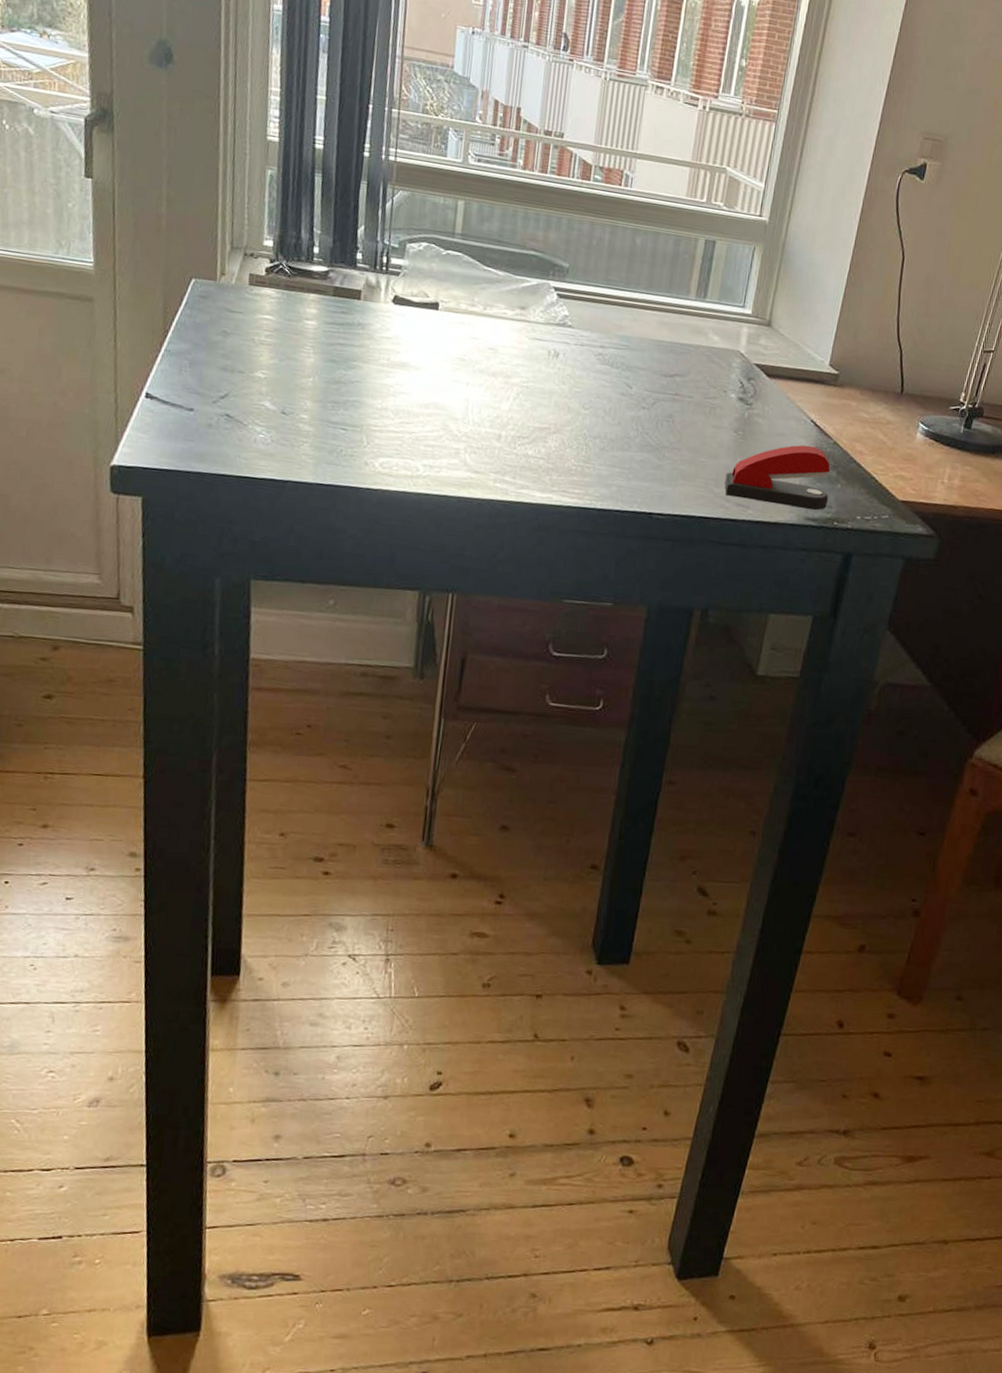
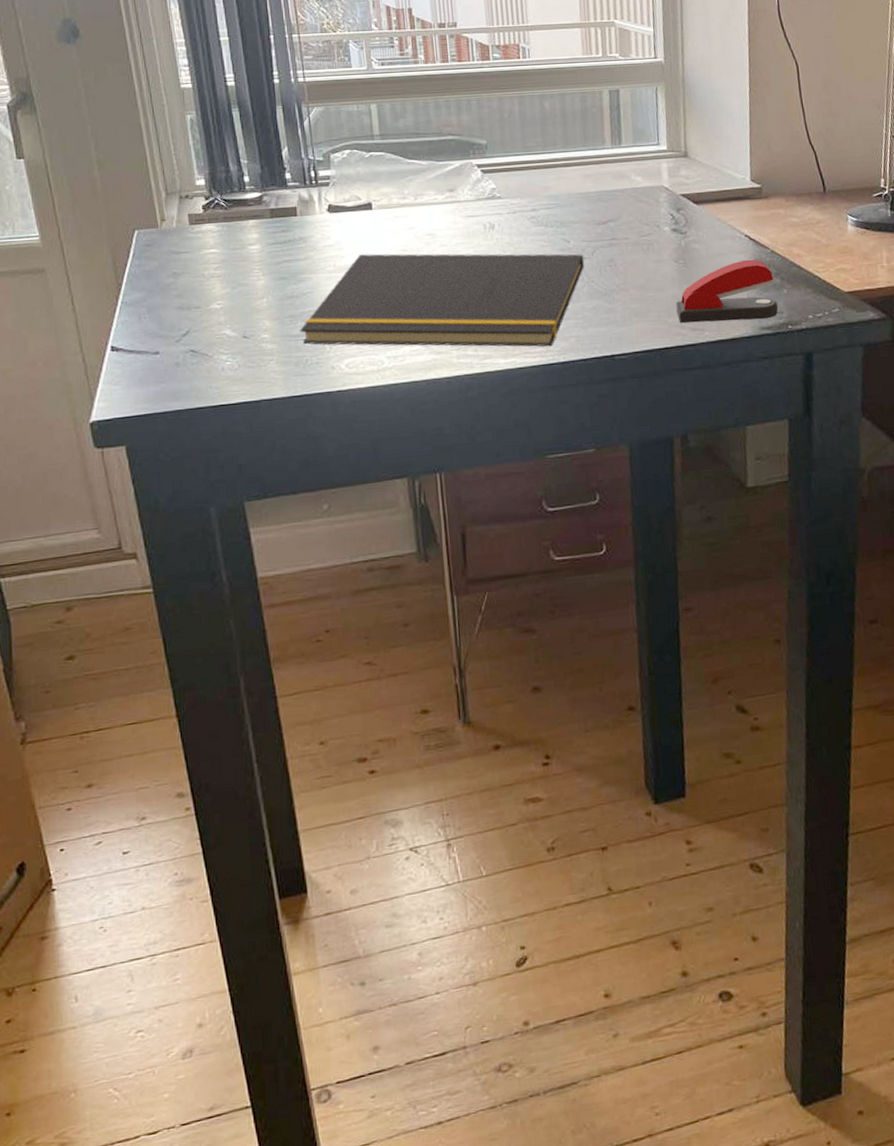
notepad: none [340,354,644,491] -> present [300,253,585,347]

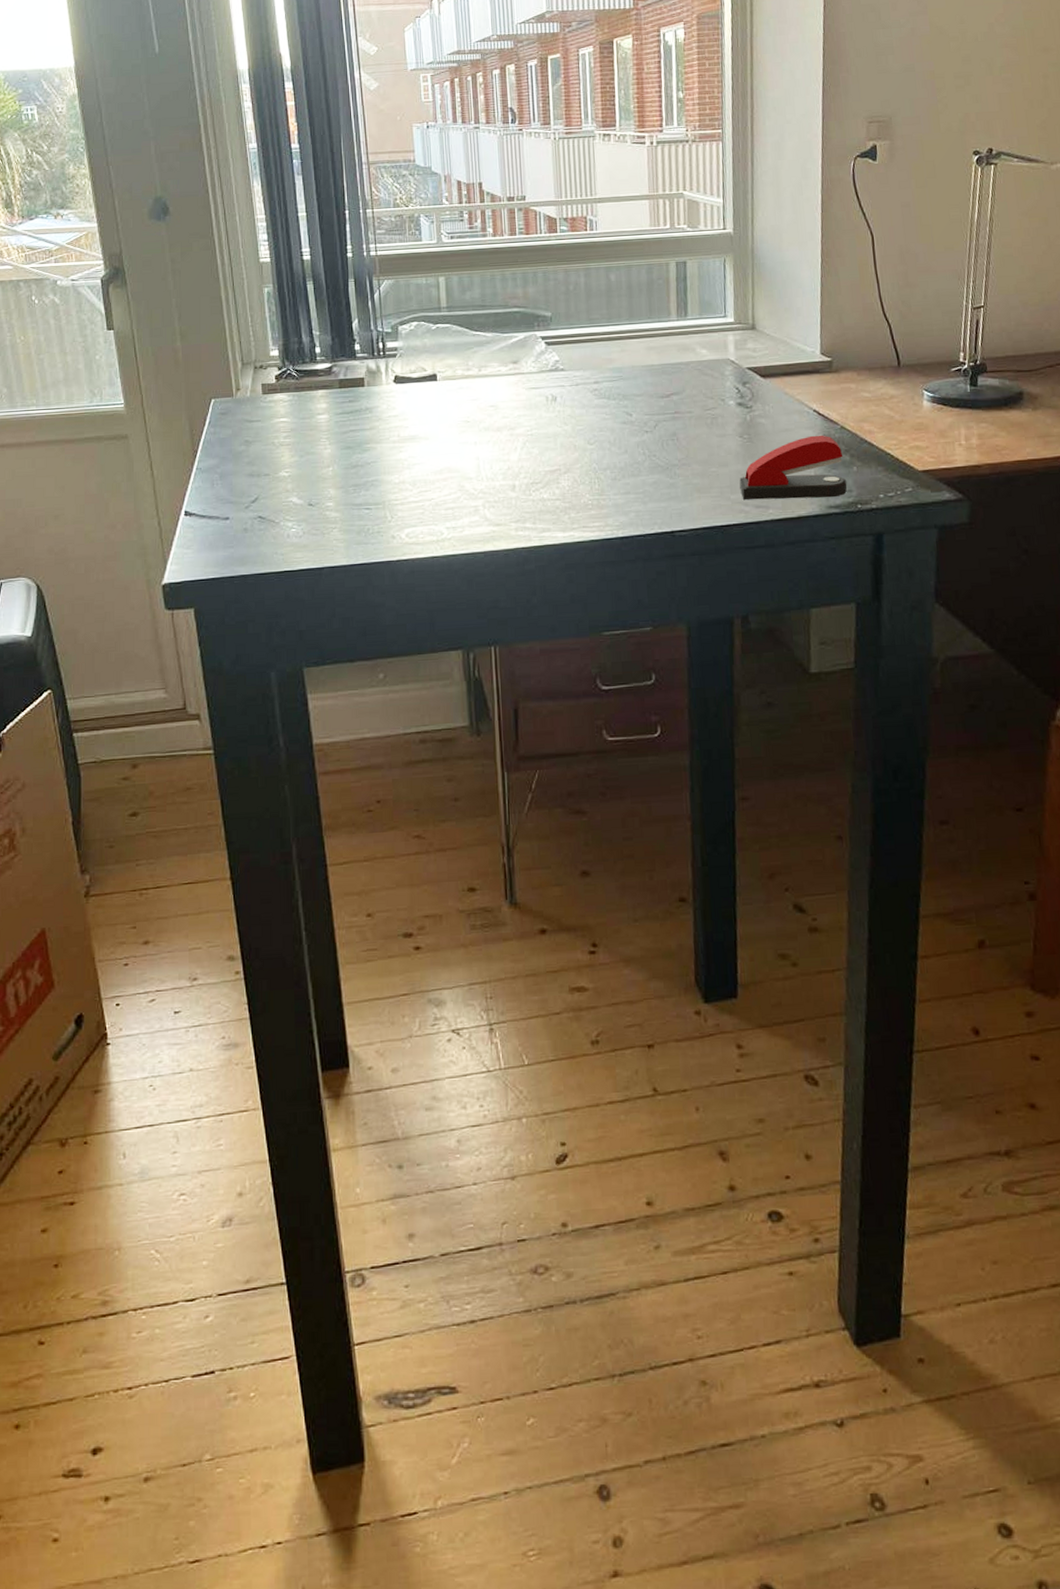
notepad: present [300,253,585,347] -> none [363,424,647,521]

